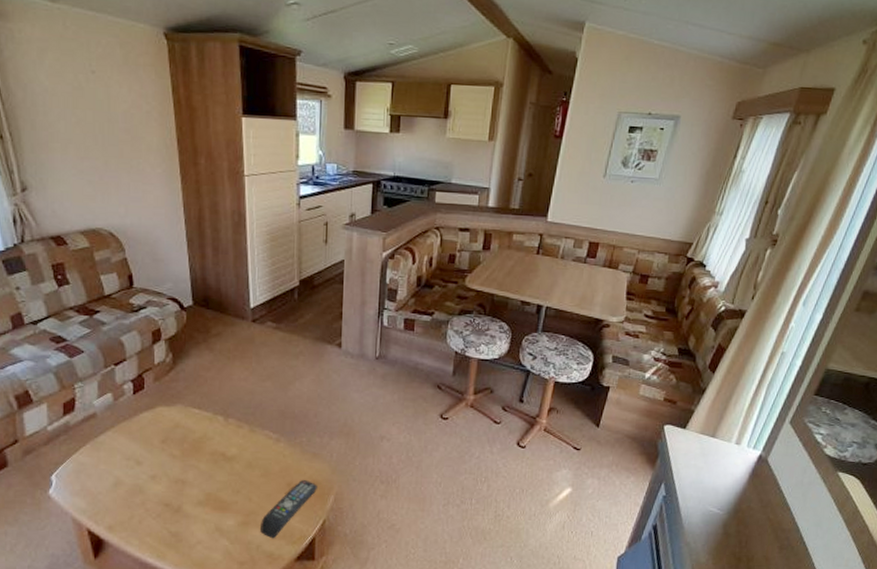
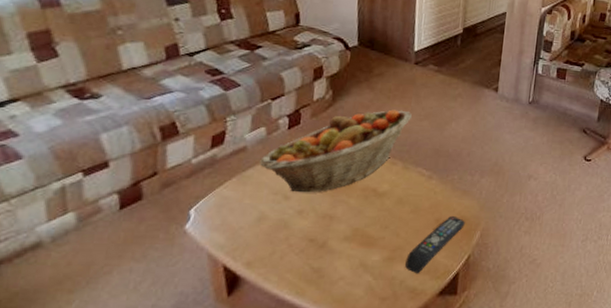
fruit basket: none [109,370,253,458] -> present [258,109,412,193]

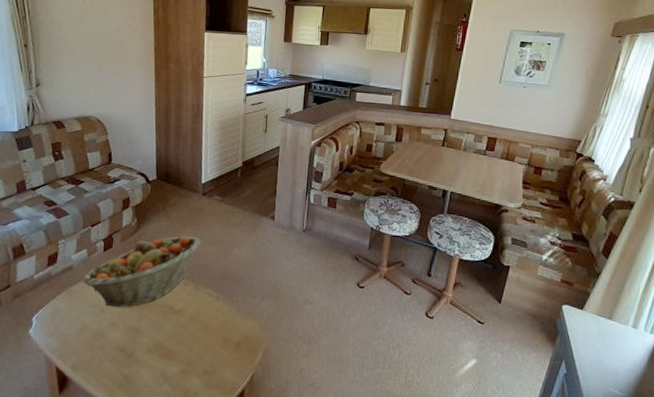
remote control: present [405,215,465,274] -> none [198,334,249,388]

